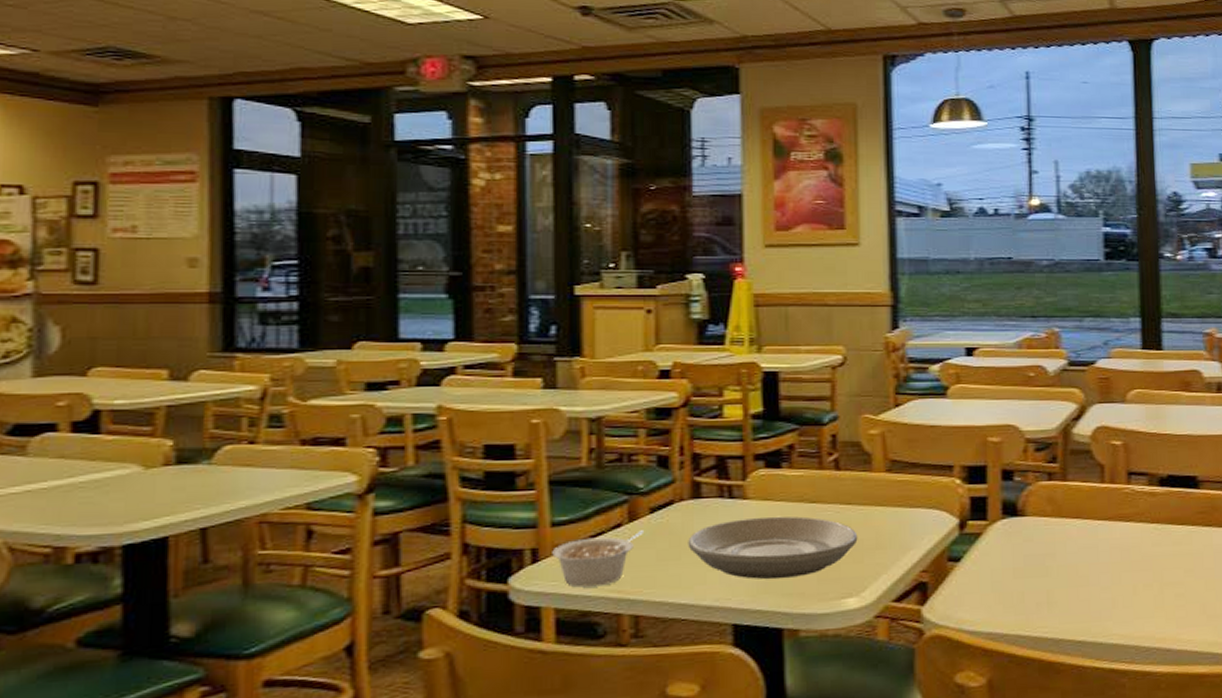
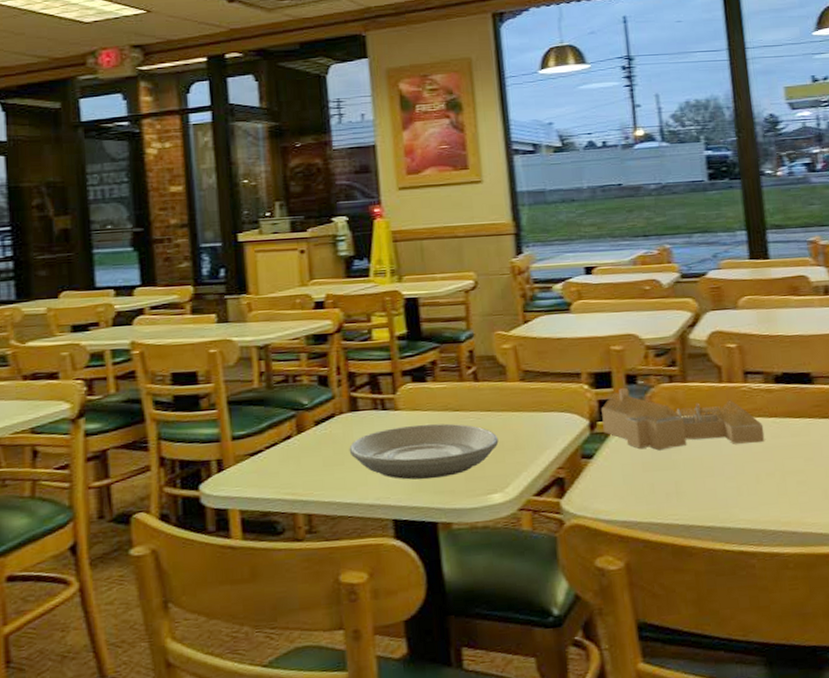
legume: present [552,530,645,588] -> none [234,440,312,492]
house frame: none [973,485,1145,556] -> present [601,388,765,451]

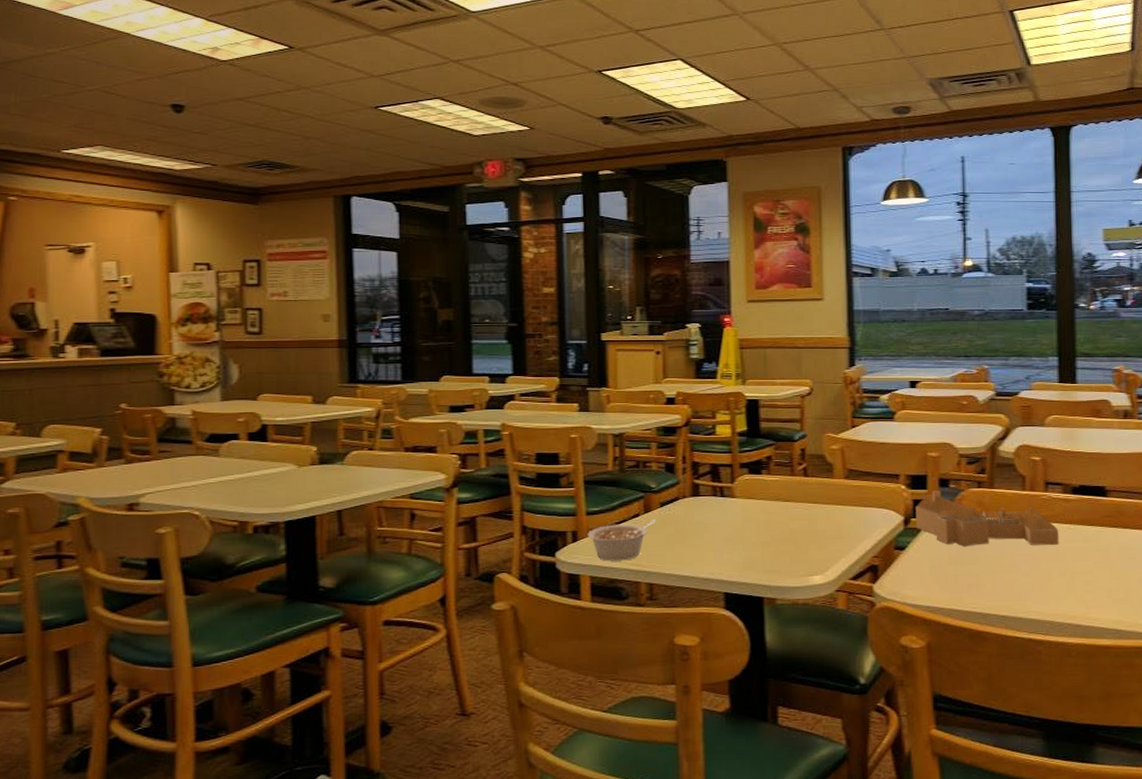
legume: none [234,440,312,492] -> present [587,519,657,561]
plate: present [349,423,499,480] -> none [689,511,822,560]

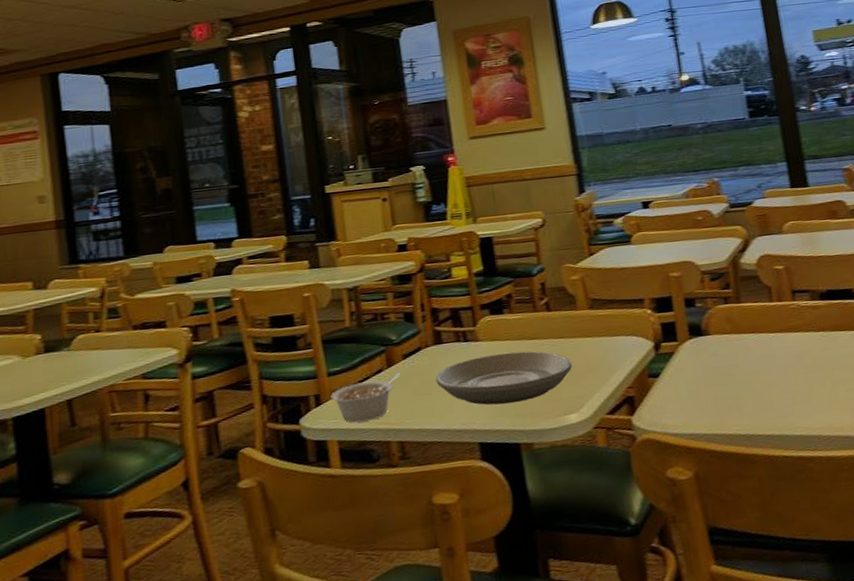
plate: none [689,511,822,560] -> present [435,351,572,405]
house frame: present [915,490,1059,547] -> none [664,311,815,367]

